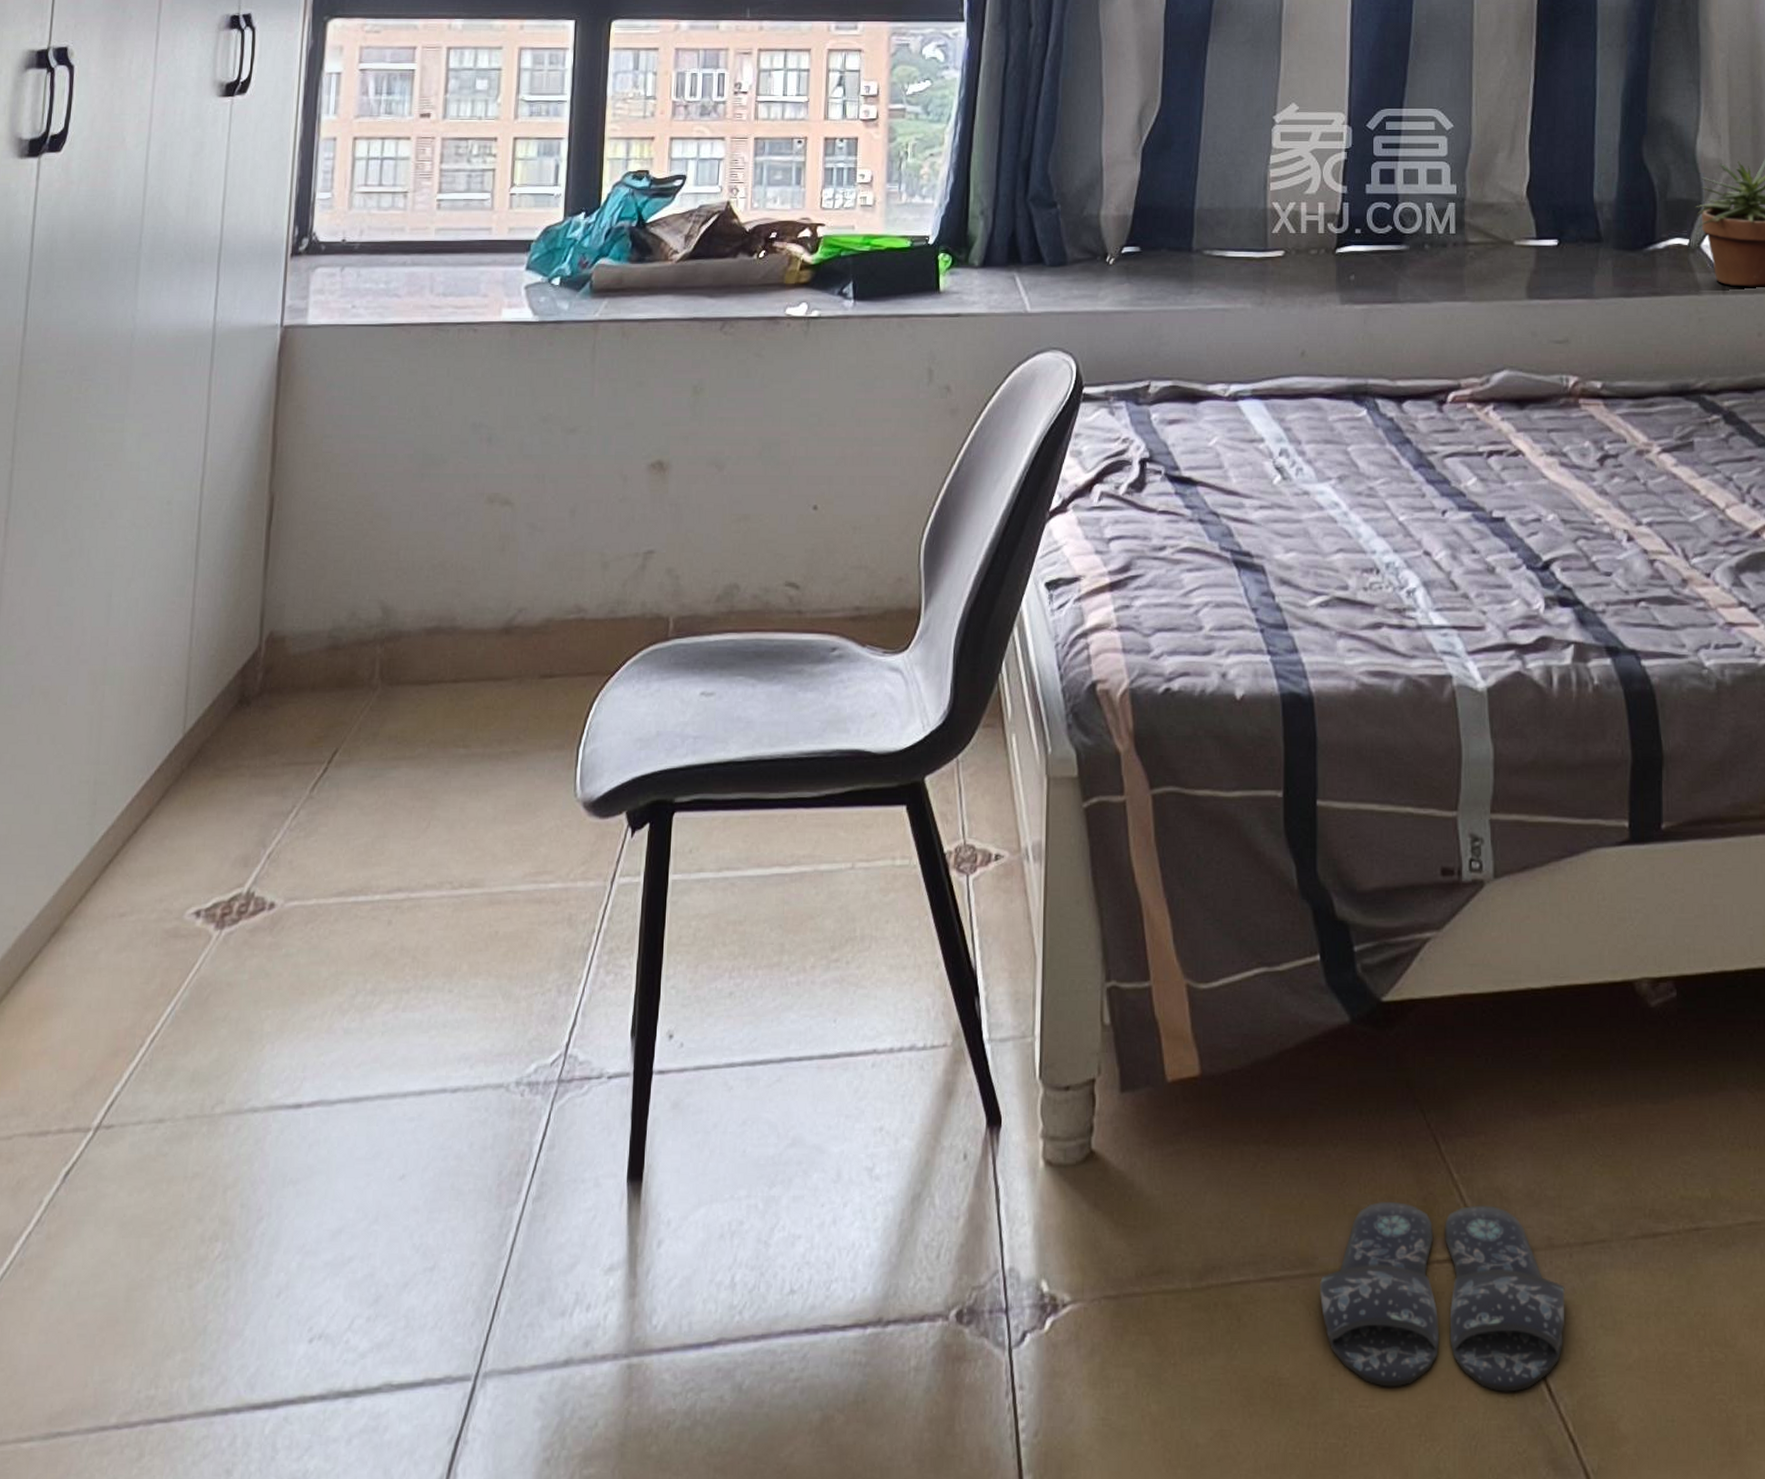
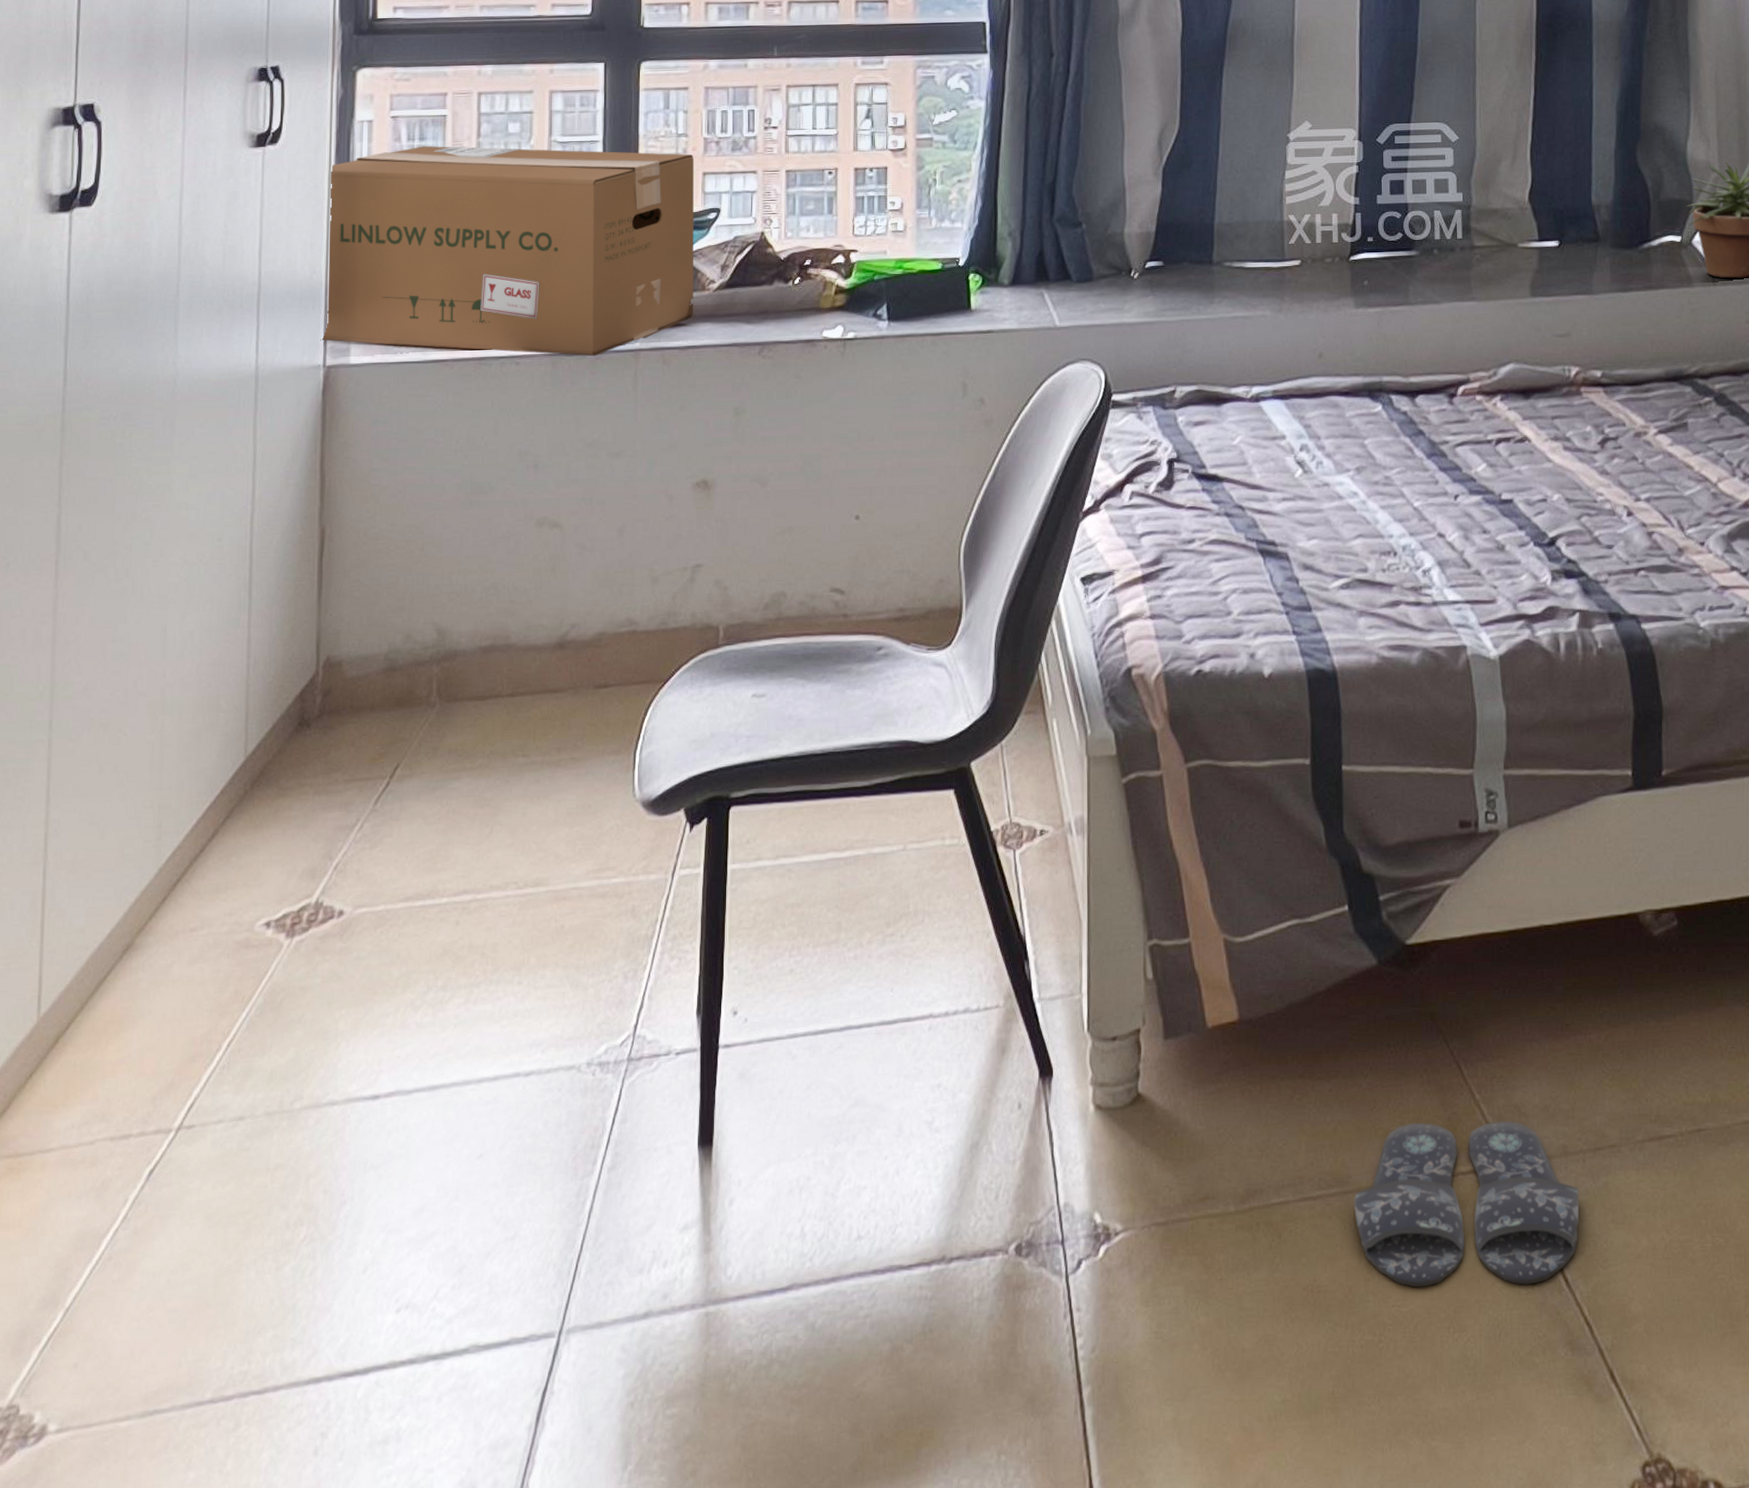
box: none [279,100,661,326] -> present [320,145,694,357]

